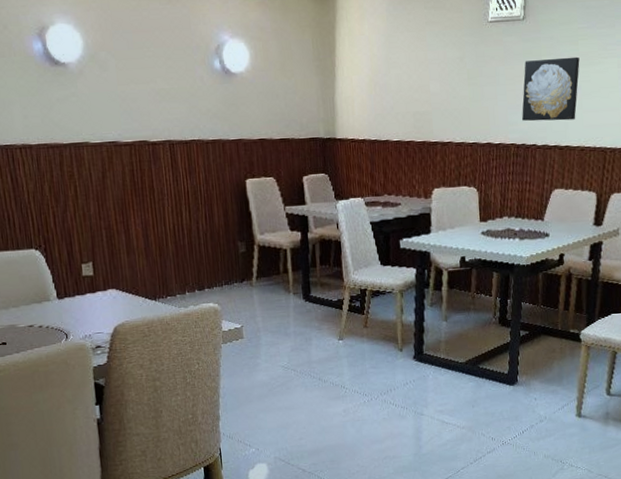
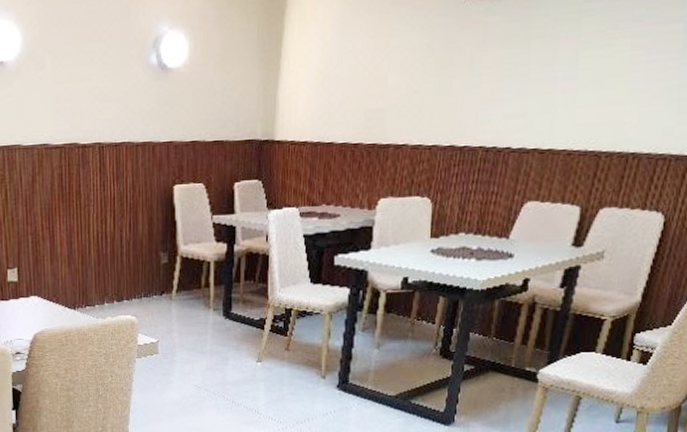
wall art: present [522,56,580,121] -> none [497,38,580,120]

